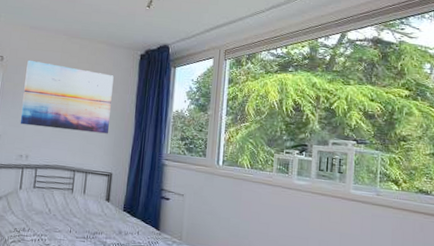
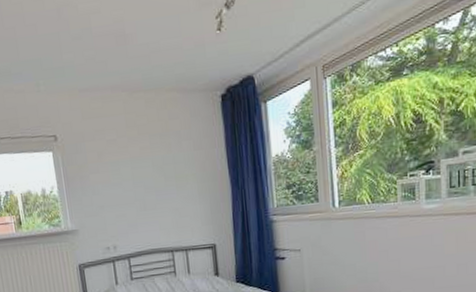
wall art: present [20,59,114,134] -> none [87,128,201,213]

